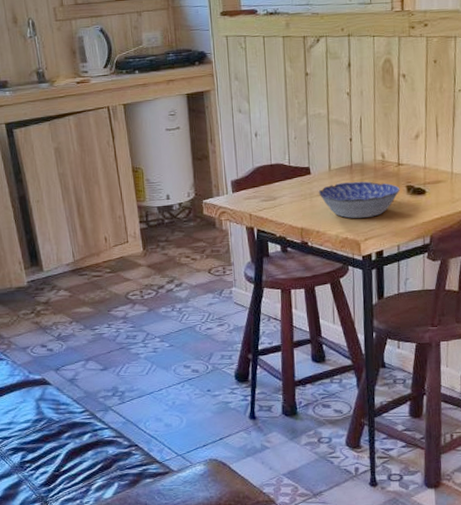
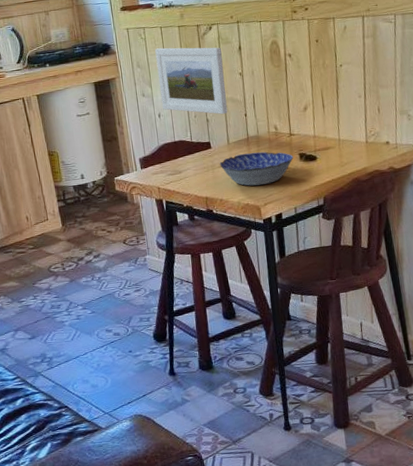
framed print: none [255,59,331,138] -> present [155,47,228,115]

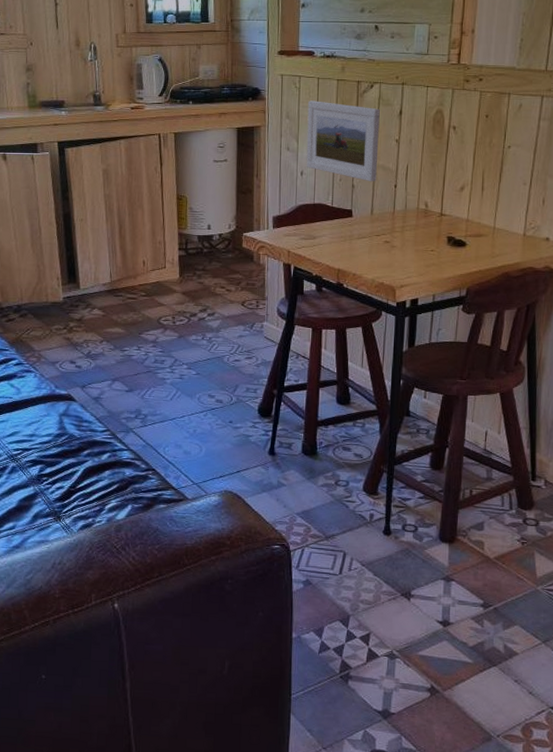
bowl: present [219,151,294,186] -> none [358,227,440,265]

